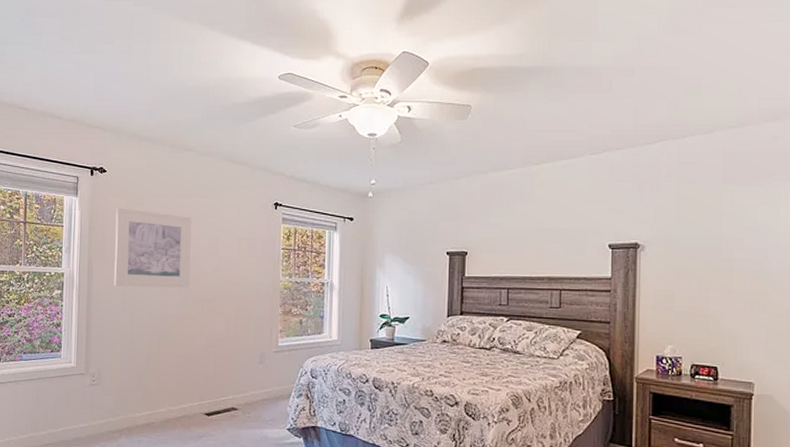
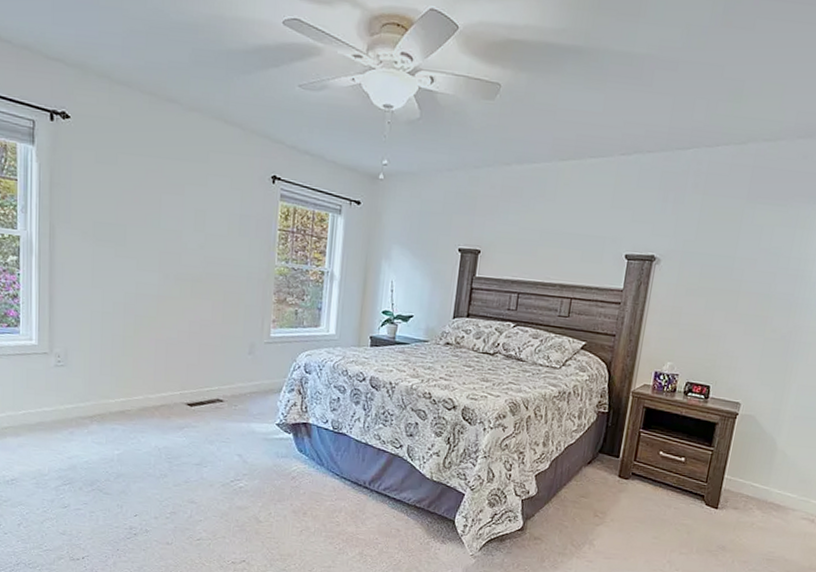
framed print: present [114,208,192,288] -> none [81,163,175,266]

